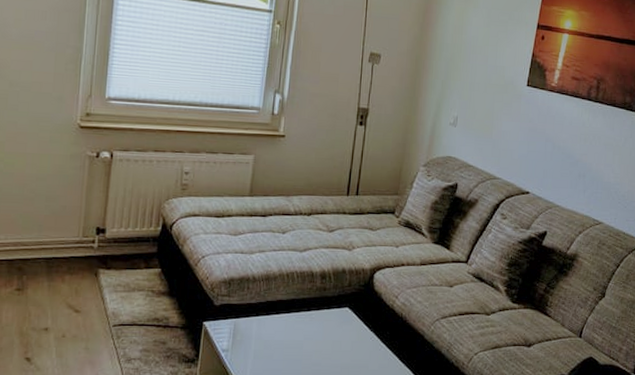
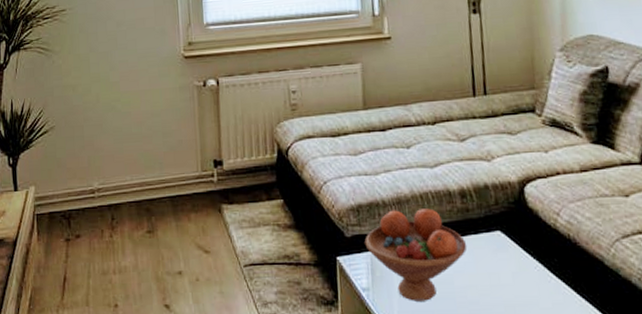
fruit bowl: none [231,285,319,362] -> present [365,208,467,301]

